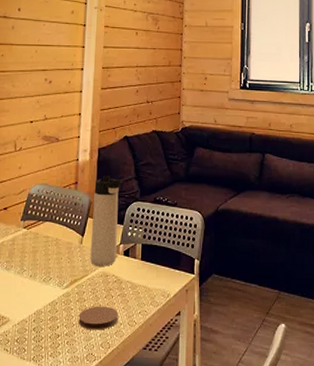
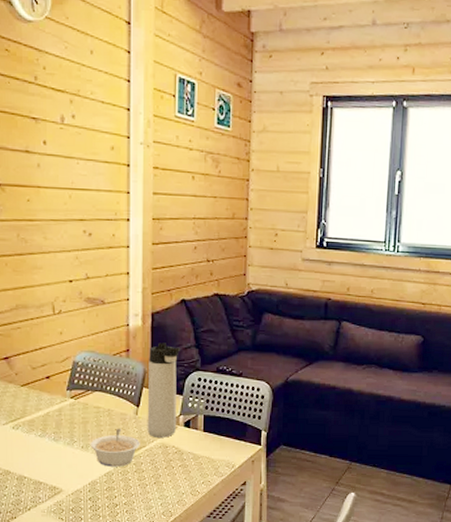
legume: none [37,257,83,296] -> present [90,428,140,467]
coaster: present [78,306,119,330] -> none [137,476,180,500]

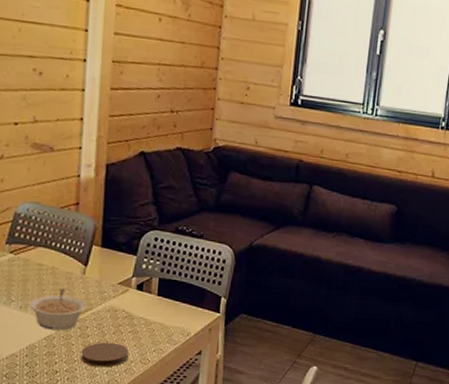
coaster: none [137,476,180,500] -> present [81,342,129,368]
thermos bottle: present [147,342,181,438] -> none [95,197,137,301]

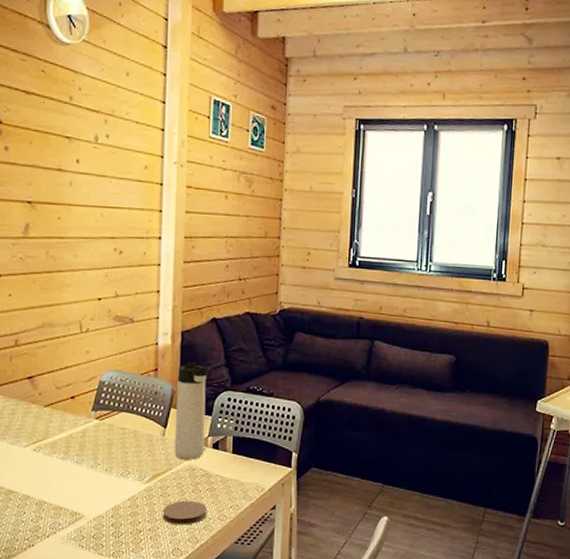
legume: present [29,288,86,330] -> none [114,450,167,491]
thermos bottle: none [95,197,137,301] -> present [174,362,211,460]

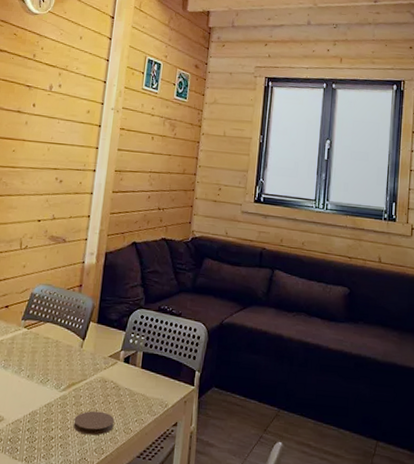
thermos bottle: present [174,362,211,460] -> none [89,280,128,372]

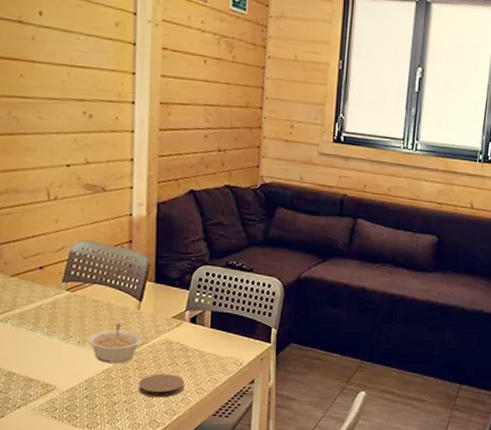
legume: none [35,359,82,399] -> present [87,323,142,364]

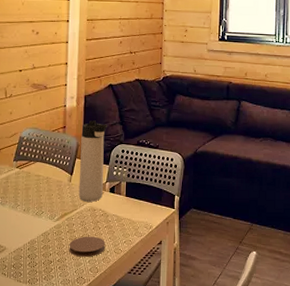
legume: present [87,323,142,364] -> none [30,193,72,228]
thermos bottle: none [150,234,188,334] -> present [78,120,108,202]

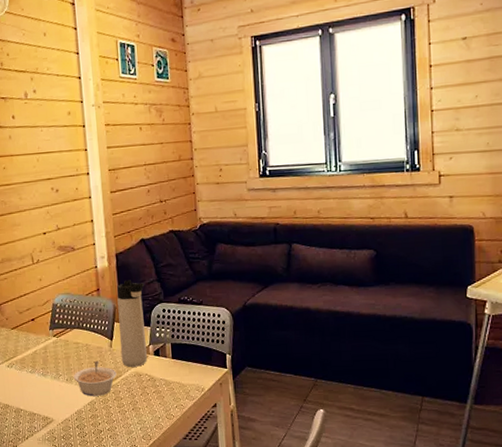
legume: none [30,193,72,228] -> present [73,360,117,396]
coaster: present [69,236,106,257] -> none [117,402,156,425]

